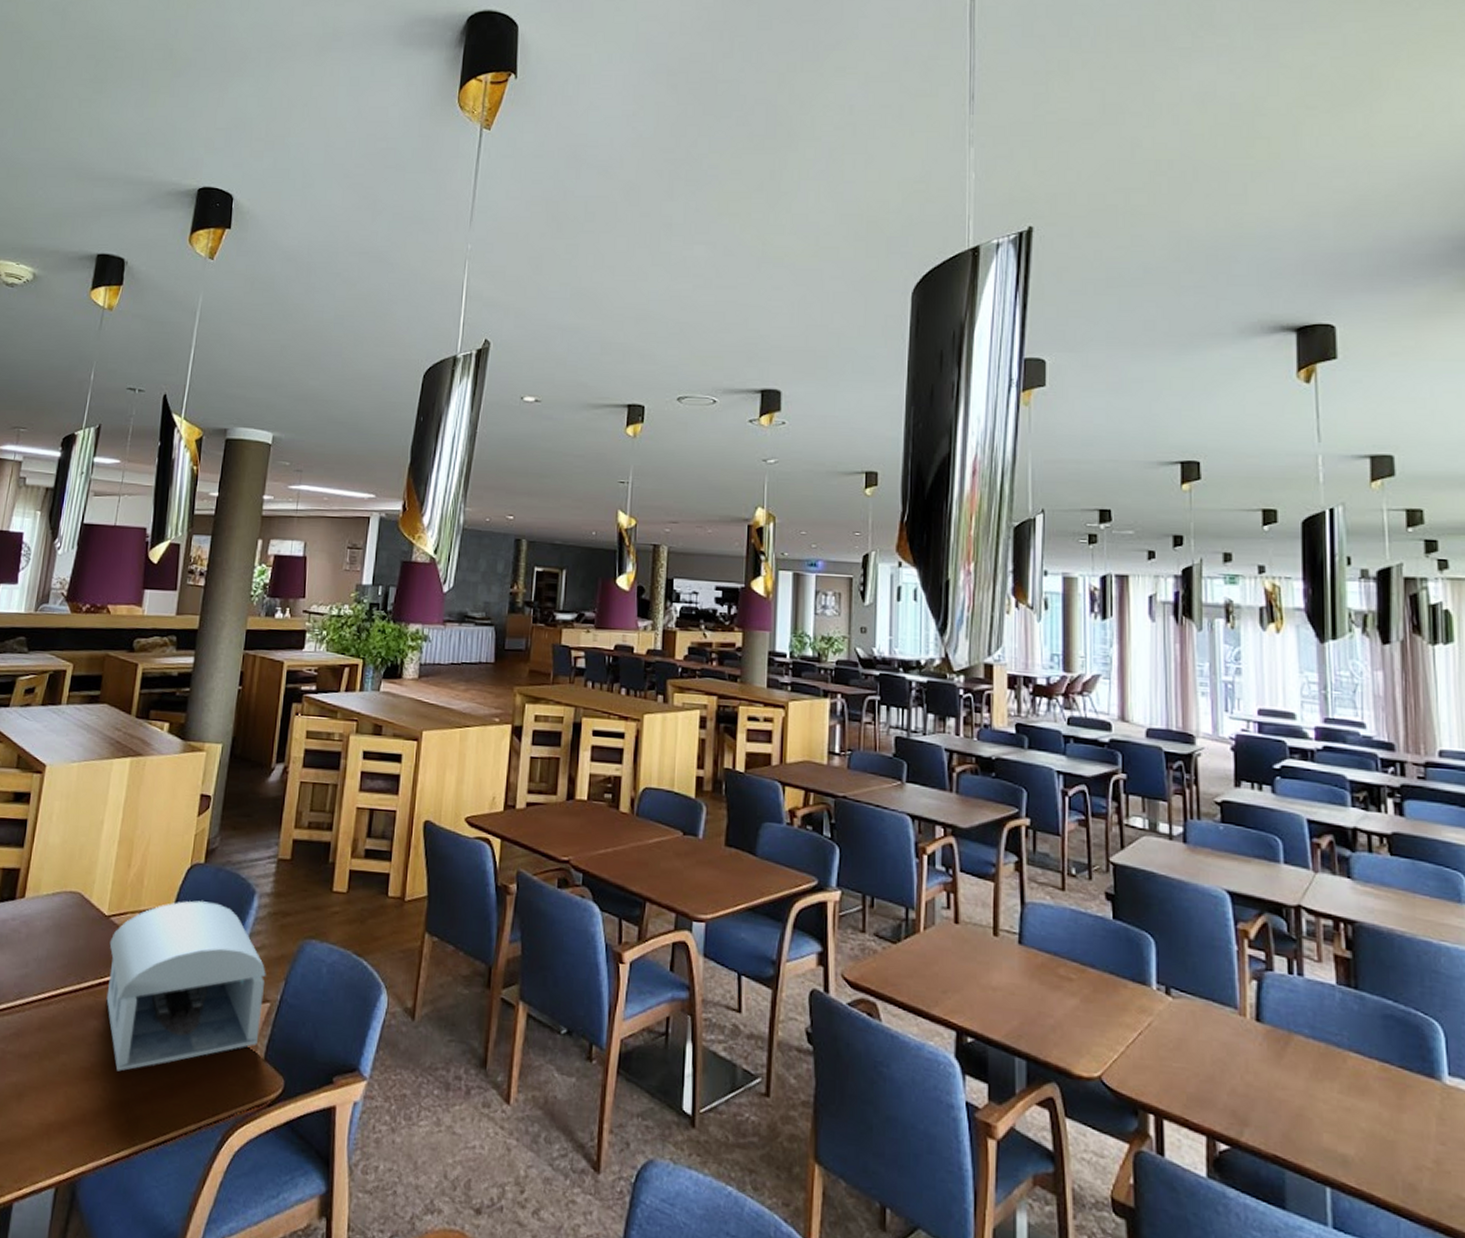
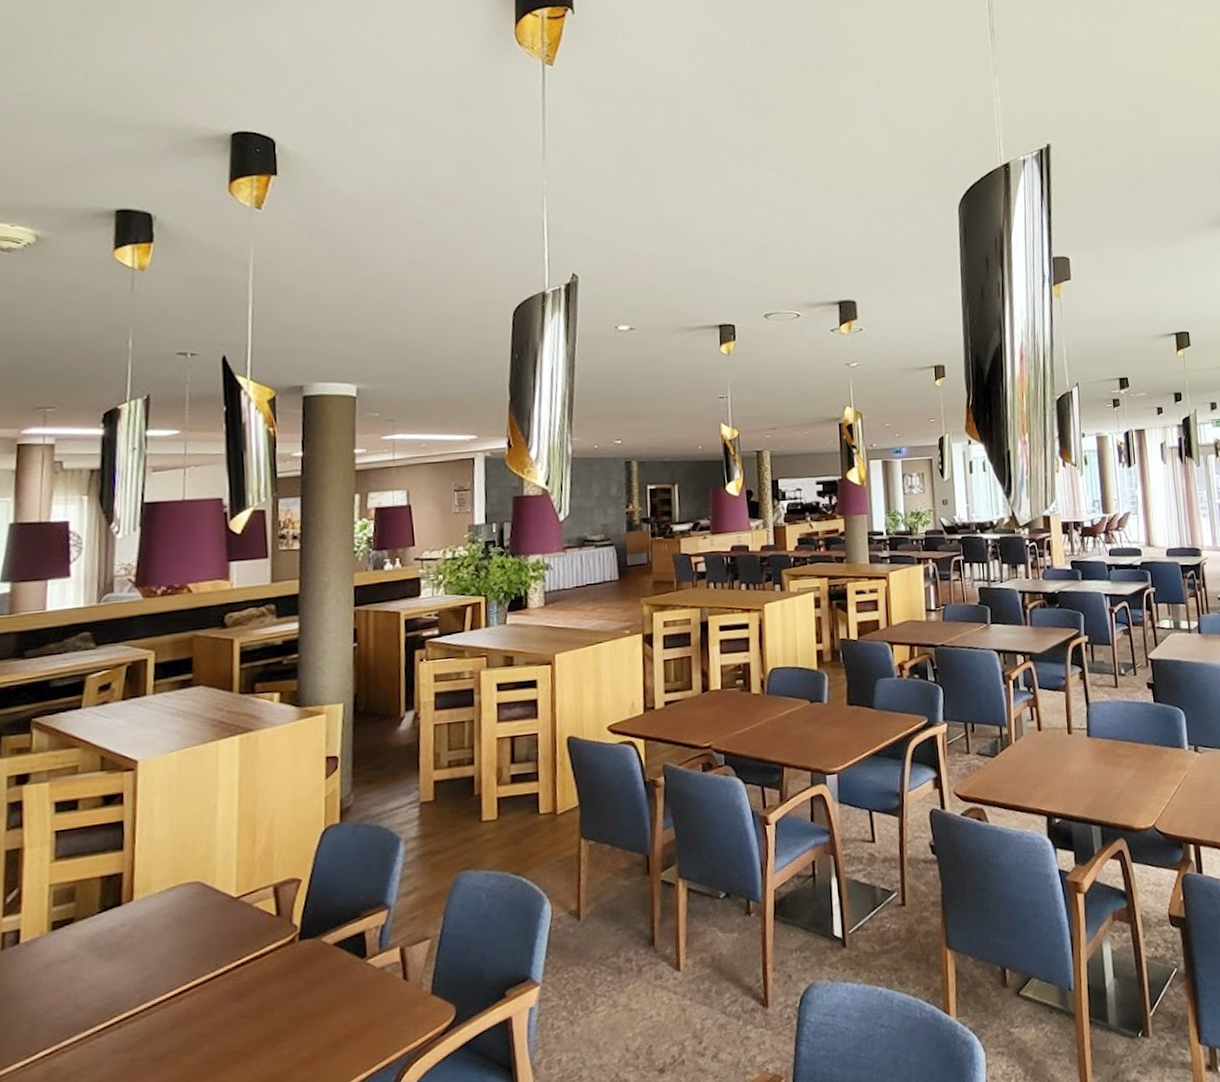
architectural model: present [106,900,266,1072] -> none [242,858,423,1045]

